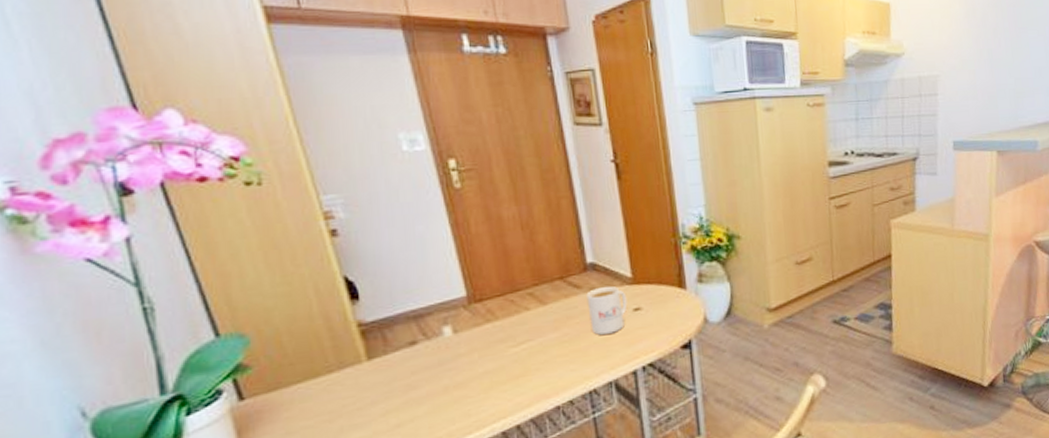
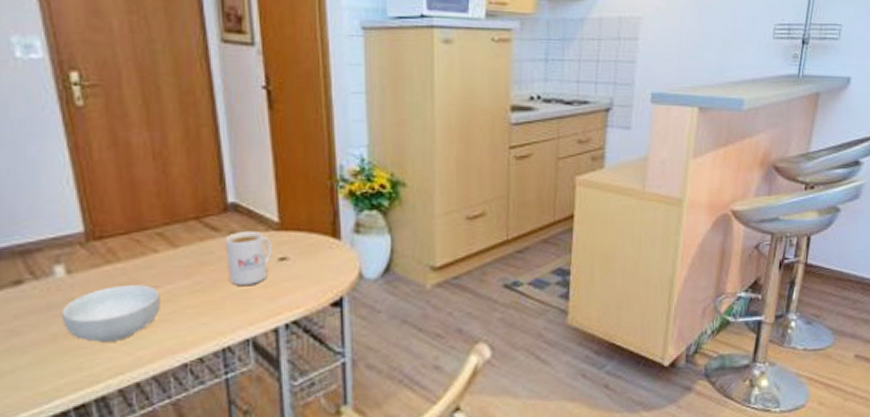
cereal bowl: none [450,339,534,392] -> present [61,285,160,342]

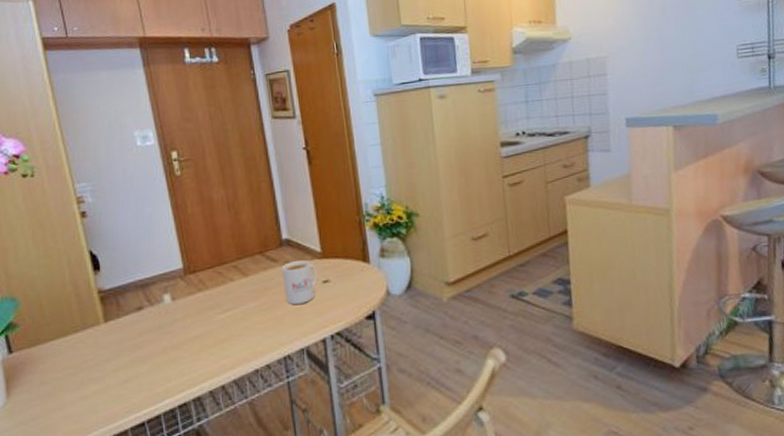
cereal bowl: present [61,285,160,342] -> none [168,307,237,353]

